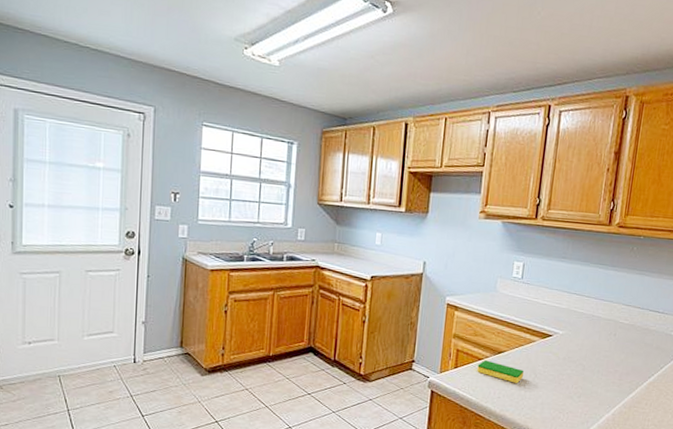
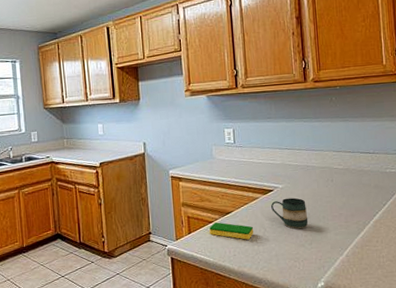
mug: none [547,346,584,381] -> present [271,197,308,229]

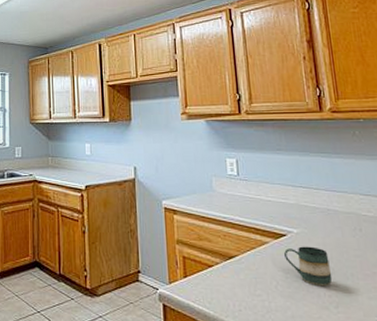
dish sponge: present [209,222,254,240] -> none [209,267,264,293]

